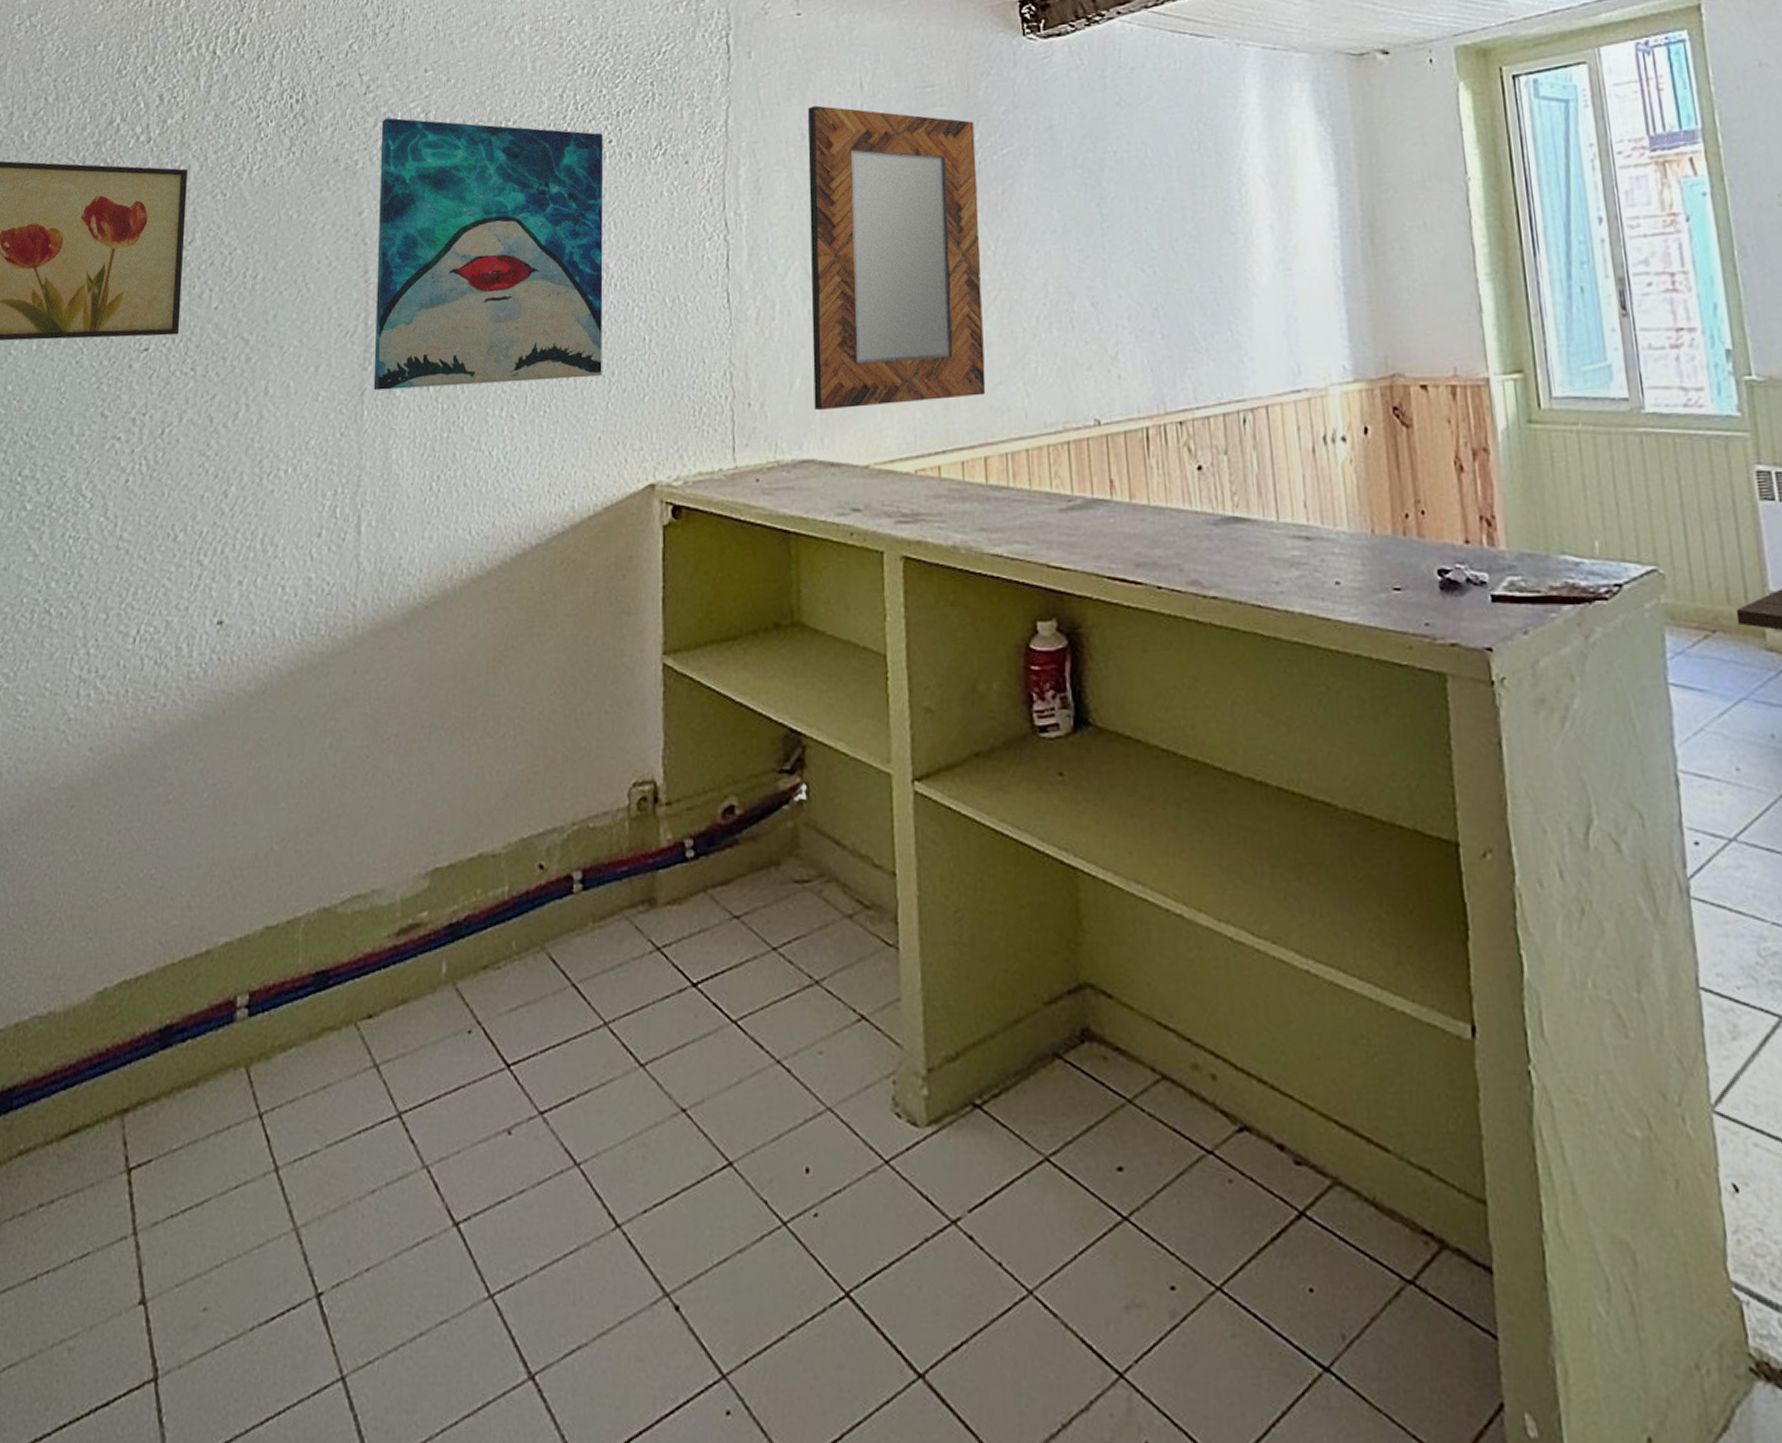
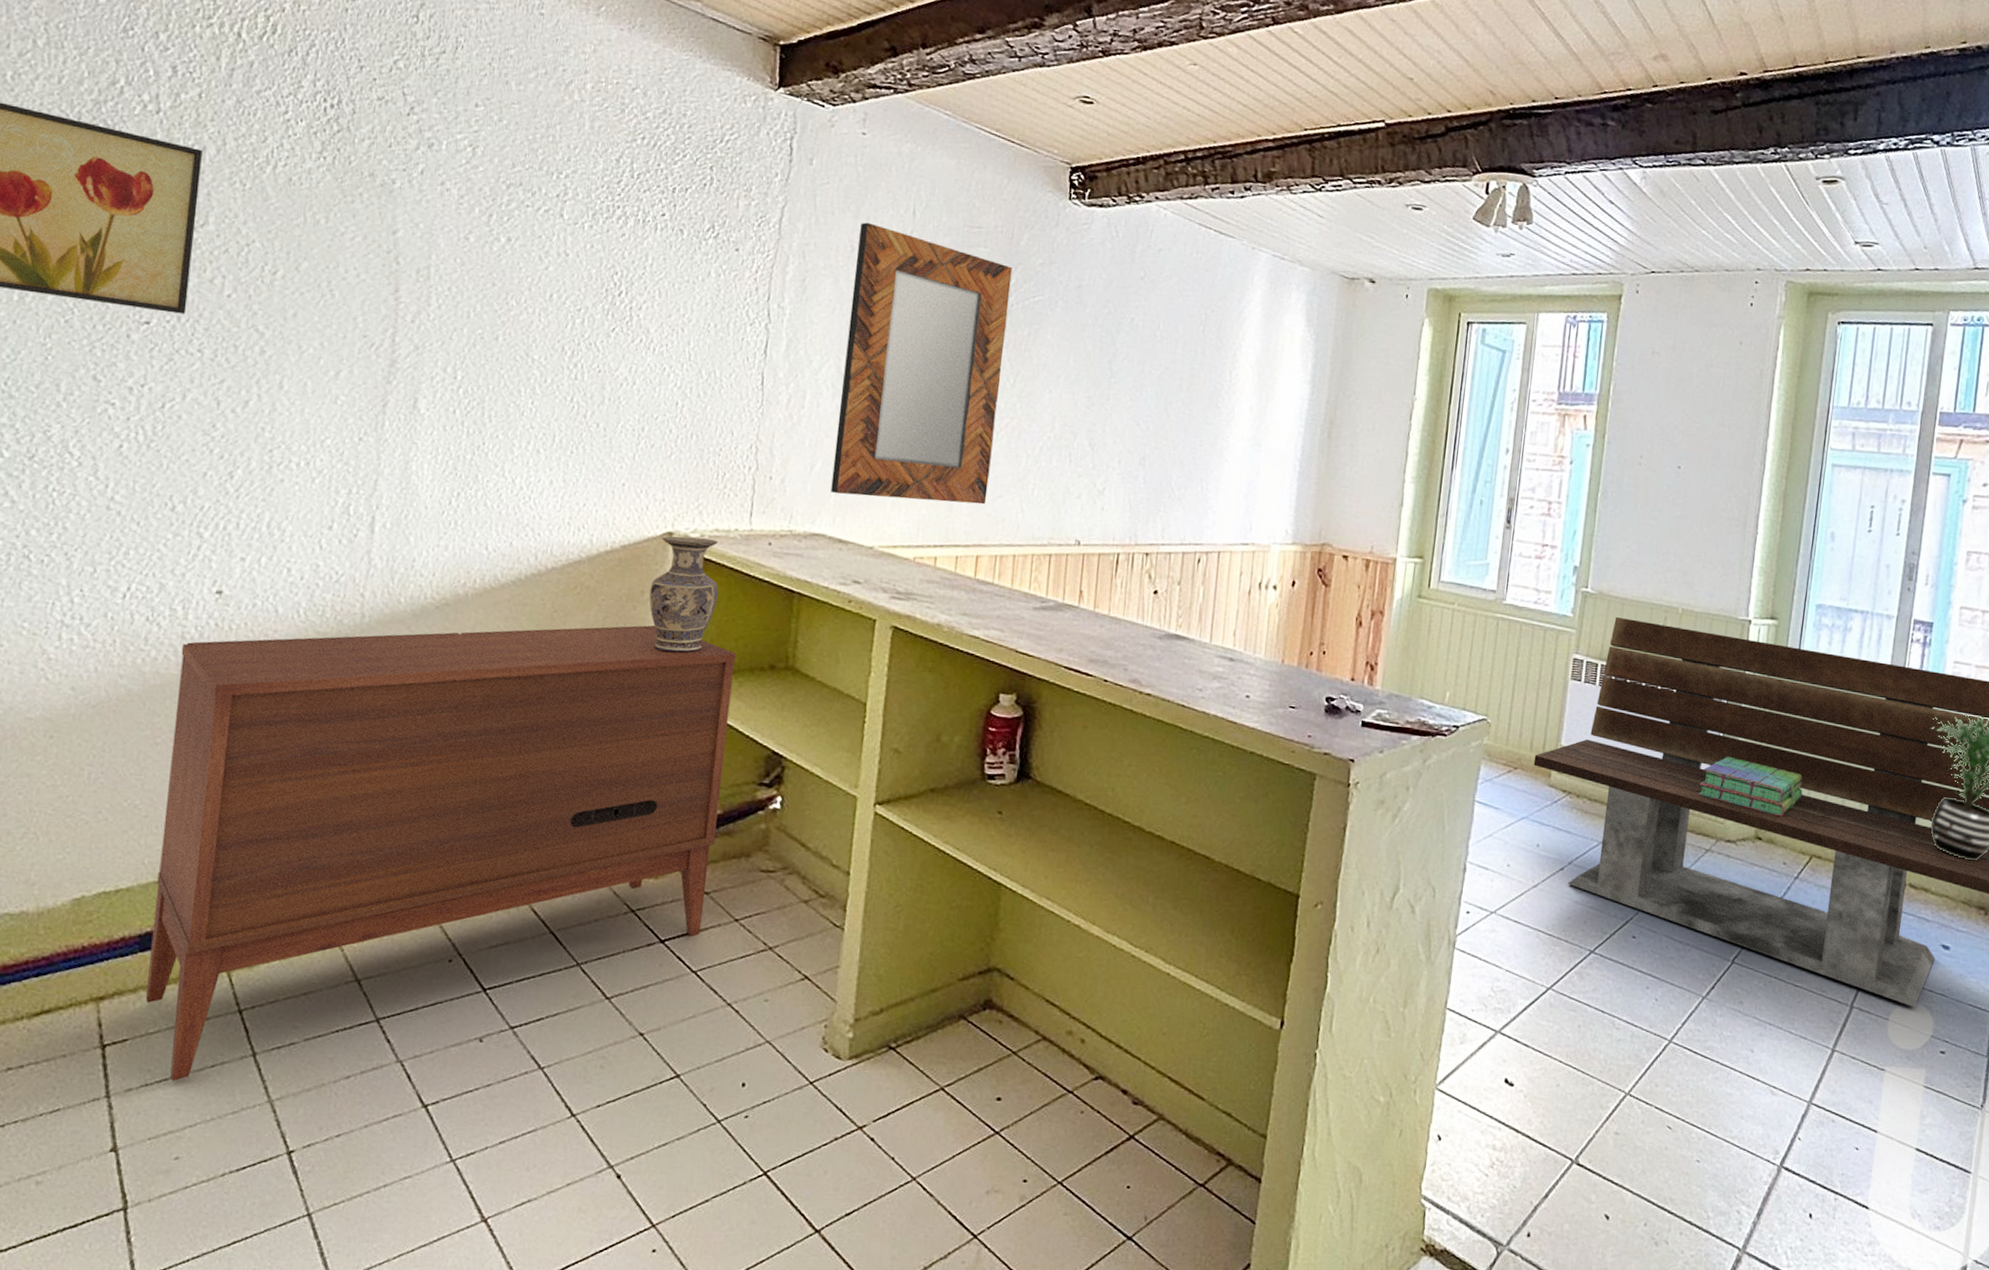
dresser: none [167,594,739,1209] -> present [145,625,737,1081]
wall art: present [373,117,604,391] -> none [397,143,657,430]
vase: none [638,485,710,624] -> present [649,536,719,654]

